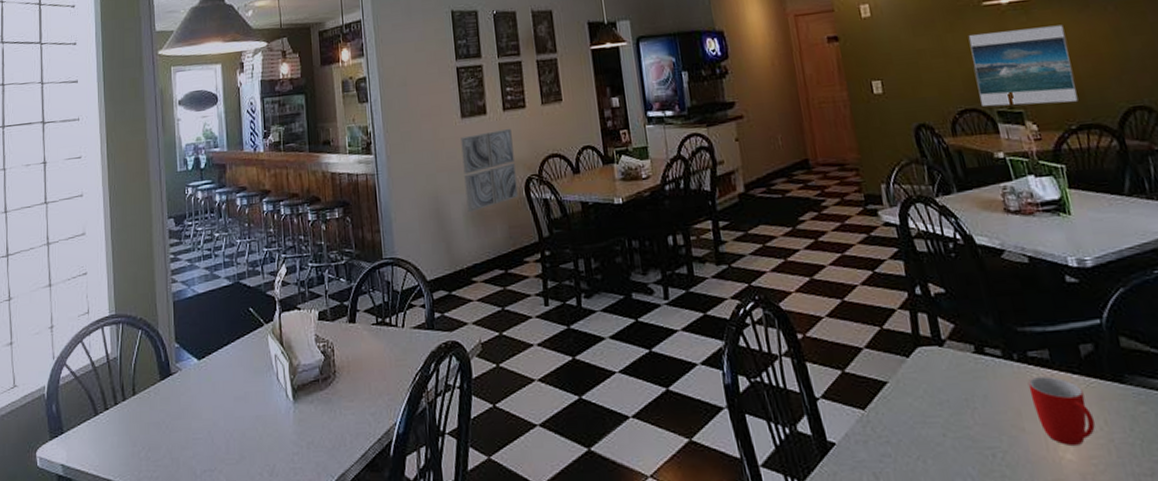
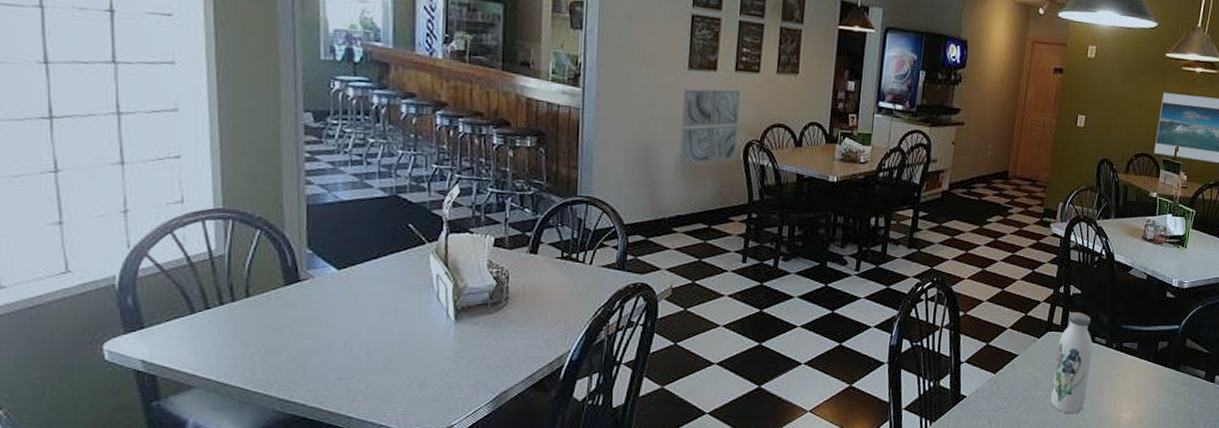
water bottle: none [936,317,1001,459] -> present [1051,312,1093,414]
mug: present [1027,376,1095,445] -> none [1115,361,1151,409]

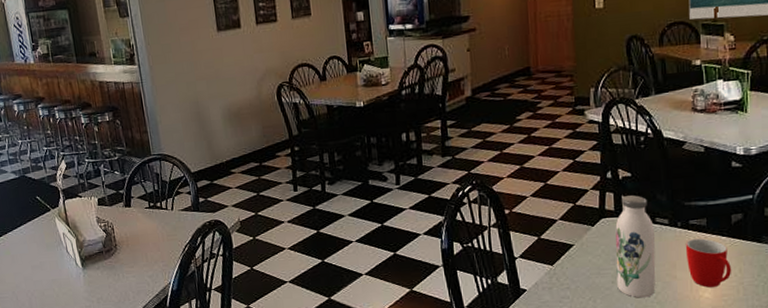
wall art: present [679,88,740,165] -> none [217,40,271,115]
mug: none [1115,361,1151,409] -> present [685,238,732,287]

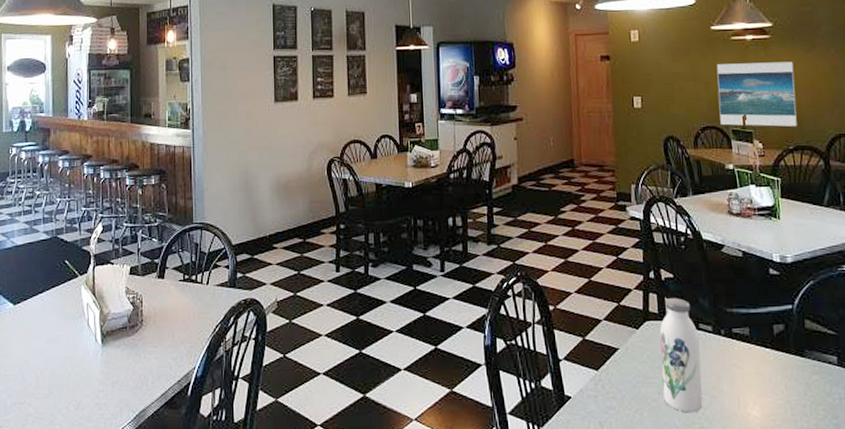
mug: present [685,238,732,287] -> none [730,349,778,404]

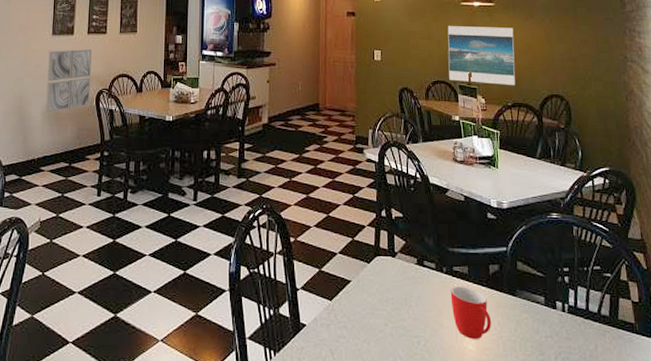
wall art: none [272,114,320,186] -> present [45,48,92,113]
water bottle: present [660,298,703,413] -> none [388,236,425,345]
mug: none [730,349,778,404] -> present [450,286,492,339]

